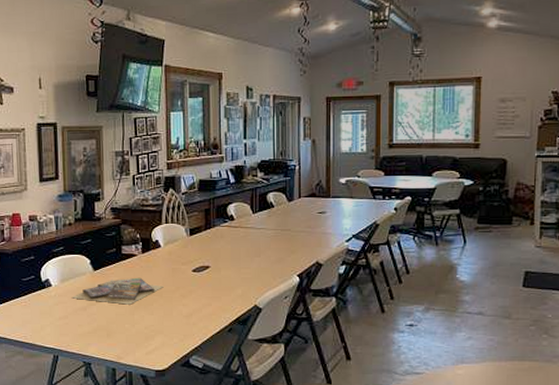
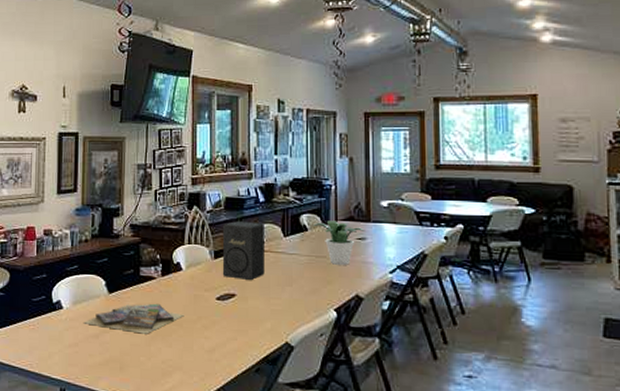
speaker: none [197,201,236,253] -> present [222,221,265,280]
potted plant: none [278,197,325,236] -> present [312,221,365,265]

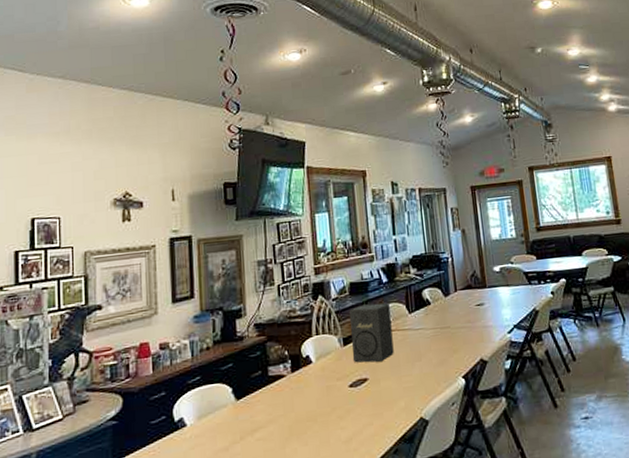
video game cases: present [84,303,184,334] -> none [211,401,318,438]
potted plant: present [312,221,365,265] -> none [434,291,483,333]

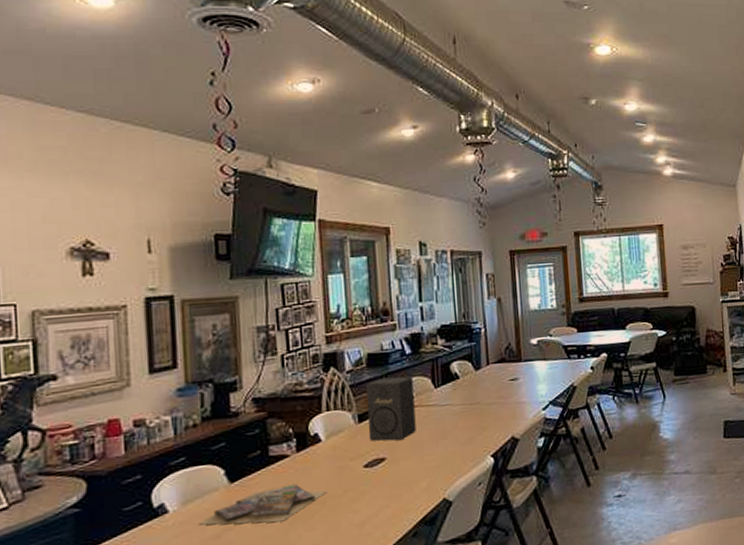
video game cases: none [211,401,318,438] -> present [199,483,327,525]

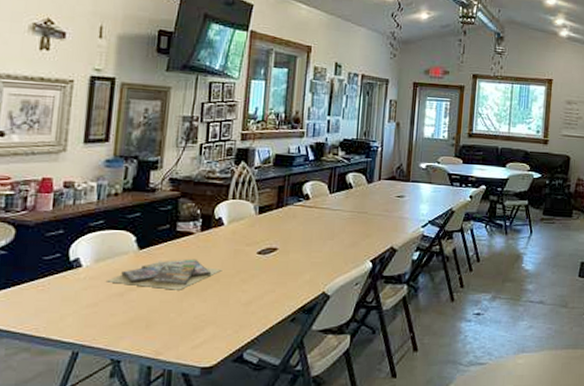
speaker: present [366,377,416,441] -> none [265,178,312,234]

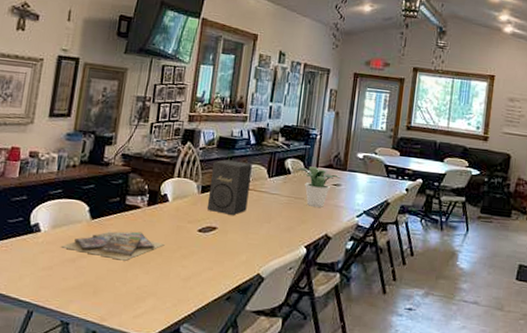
speaker: none [265,178,312,234] -> present [206,159,252,215]
potted plant: none [357,179,404,220] -> present [295,166,341,207]

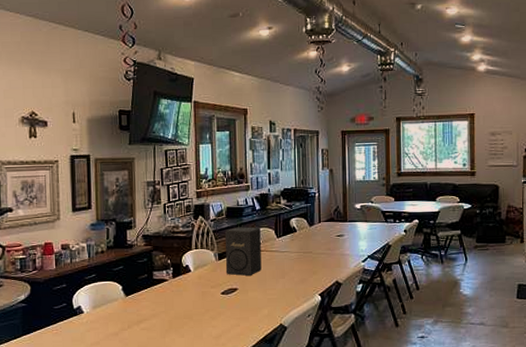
video game cases: present [61,231,165,261] -> none [104,301,194,329]
potted plant: present [295,166,341,207] -> none [300,222,343,258]

